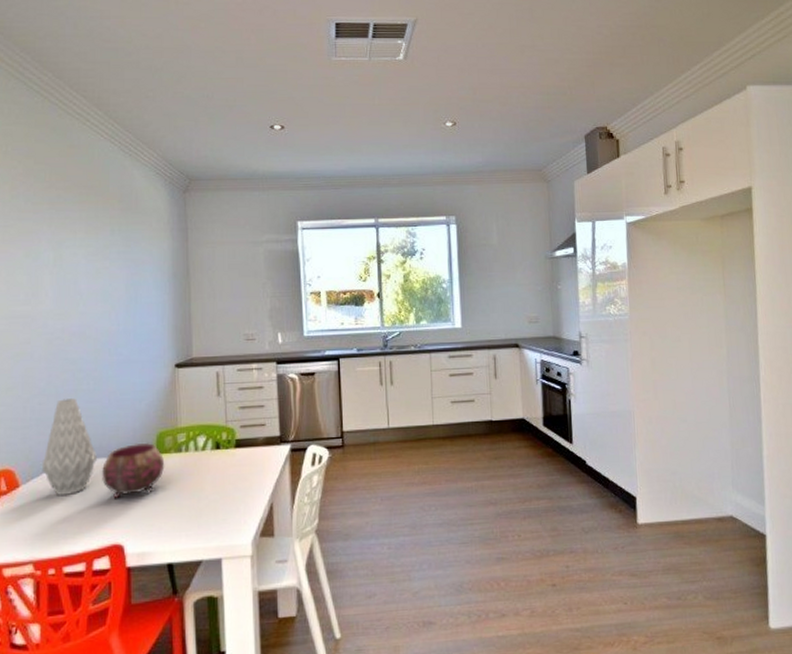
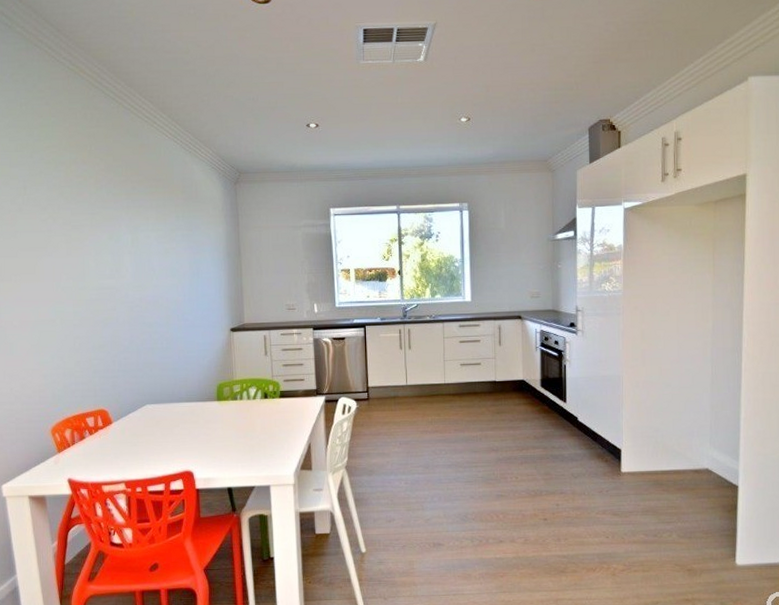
vase: present [41,398,97,495] -> none [128,355,171,431]
bowl: present [102,442,165,499] -> none [175,391,224,436]

